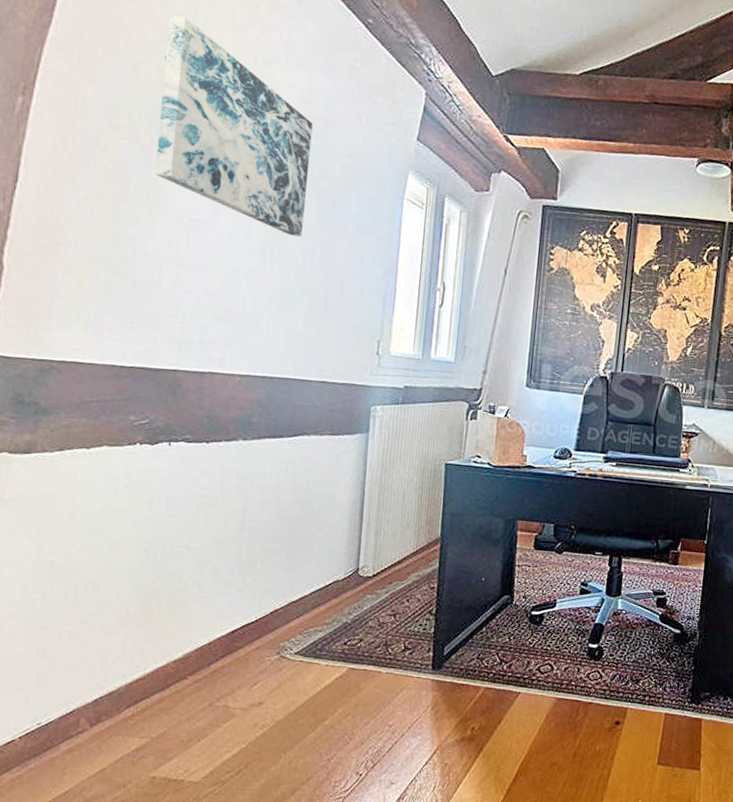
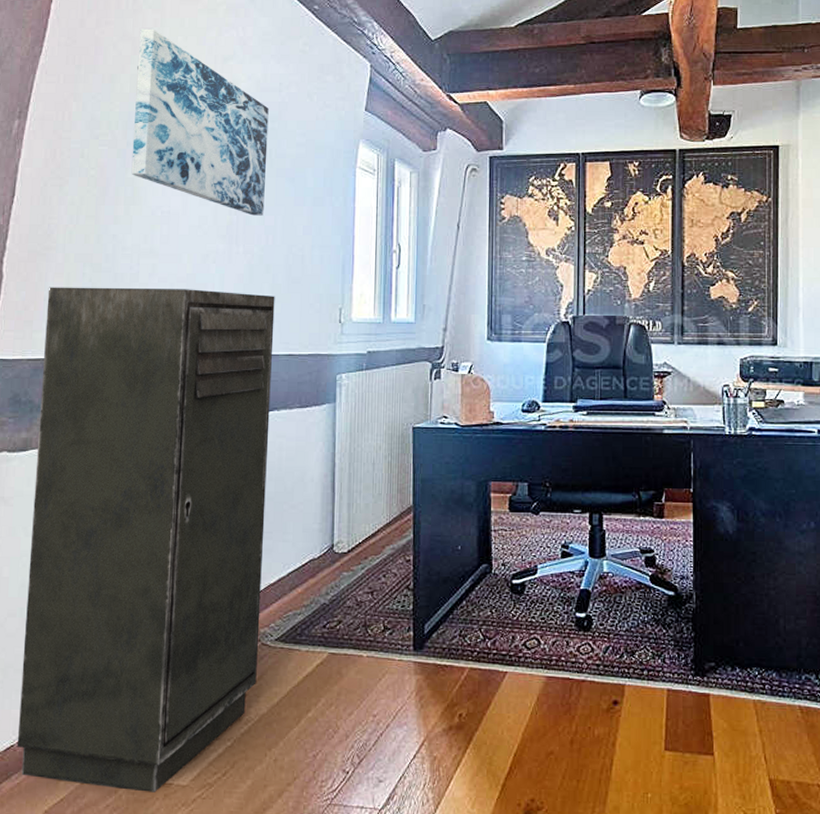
storage cabinet: none [18,285,310,788] -> present [17,287,275,792]

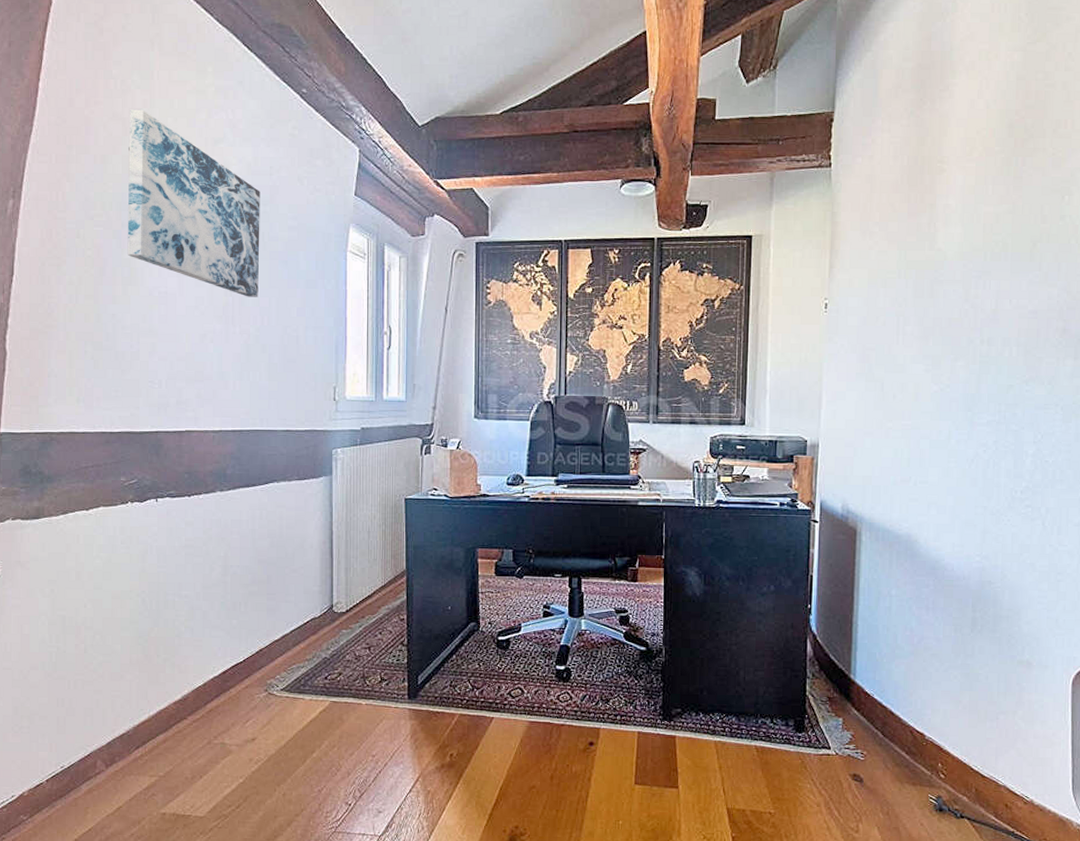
storage cabinet: present [17,287,275,792] -> none [46,364,272,823]

